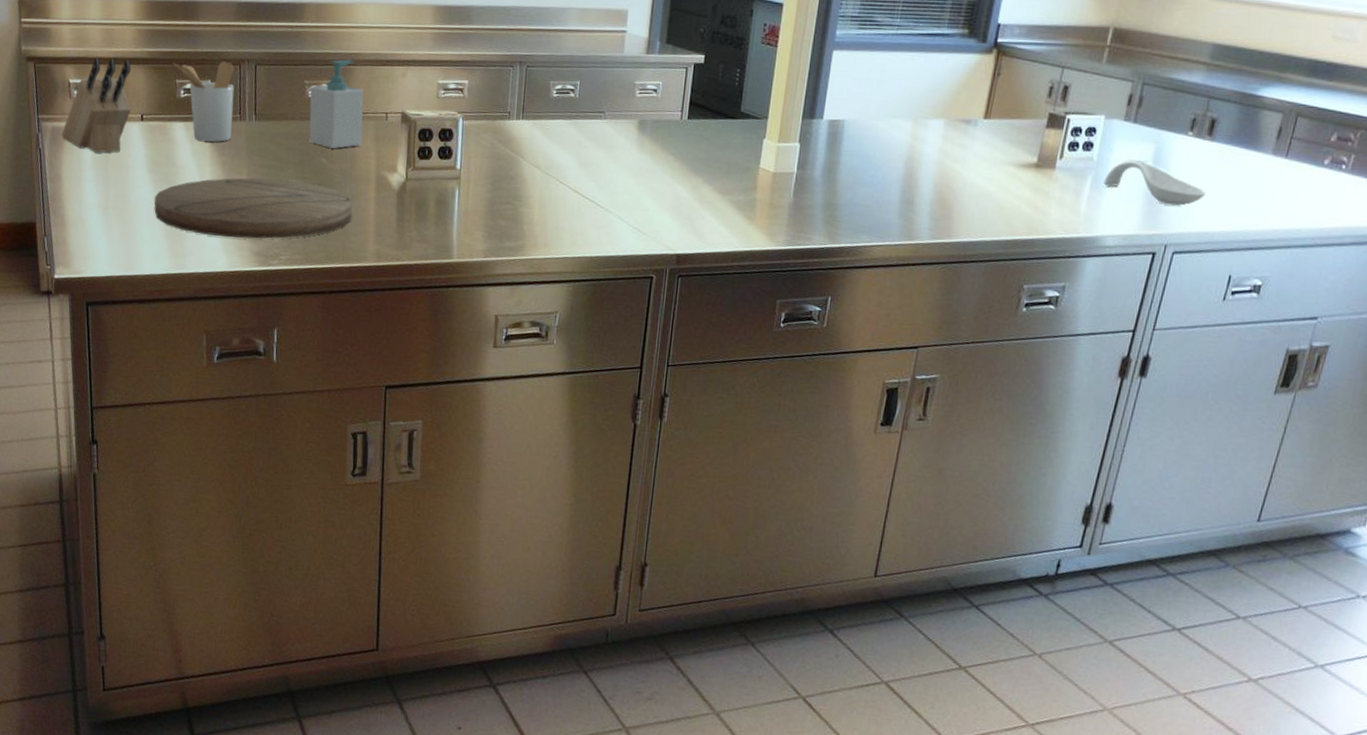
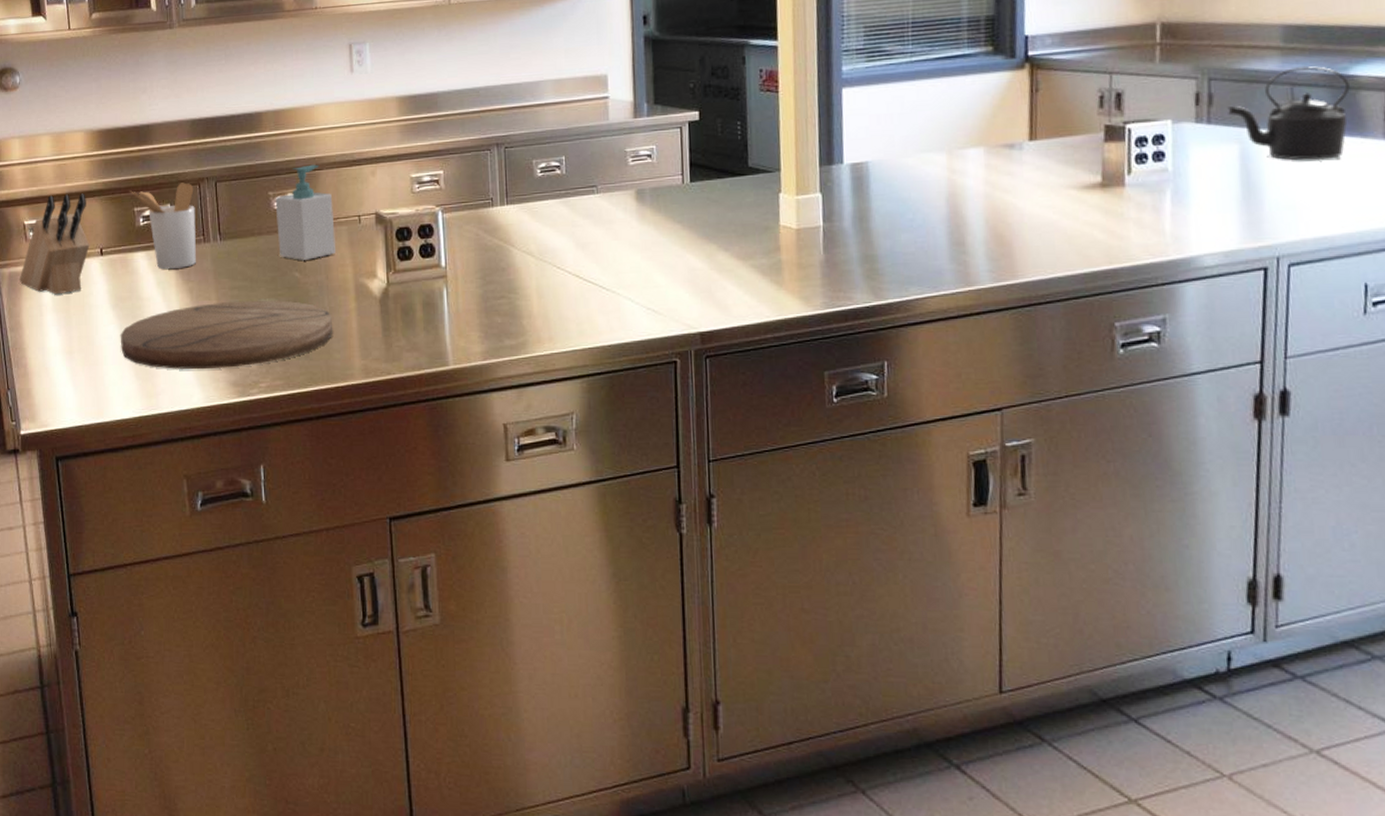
spoon rest: present [1103,161,1206,206] -> none [1186,166,1313,211]
kettle: none [1152,82,1256,166] -> present [1227,65,1350,161]

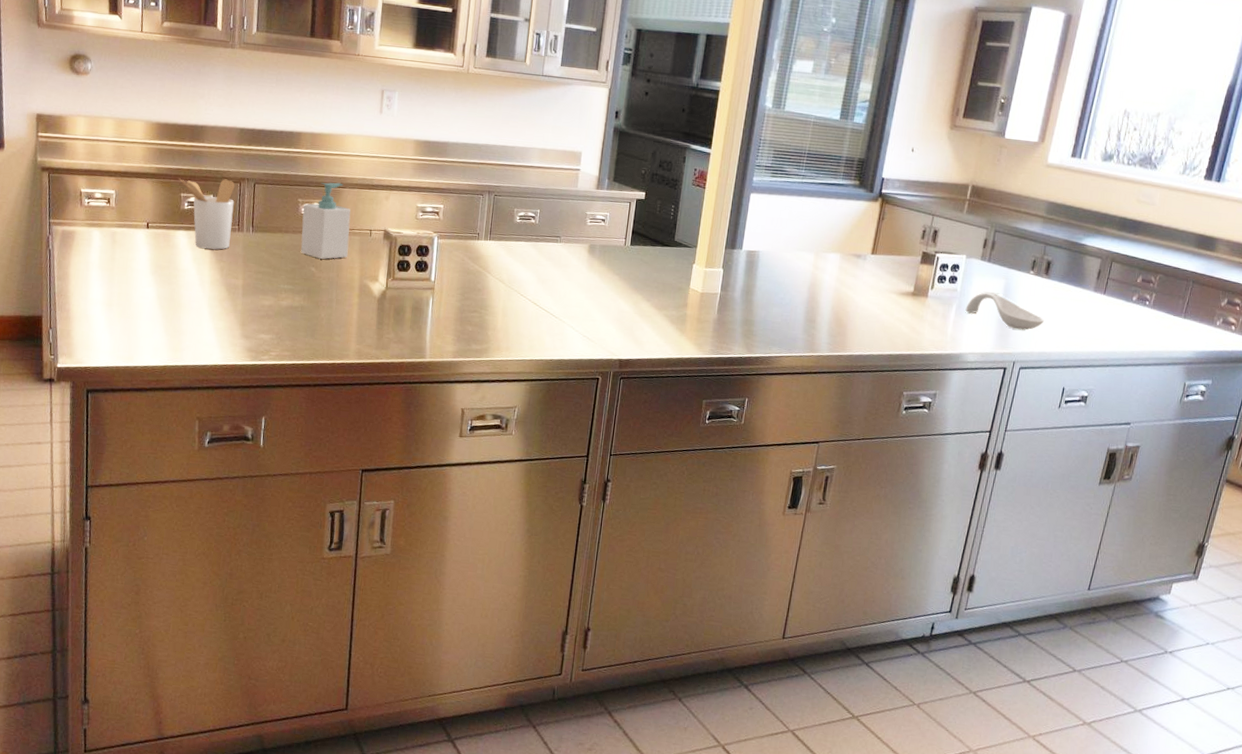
knife block: present [19,193,90,295] -> none [70,171,140,256]
cutting board: present [120,300,332,370] -> none [155,281,338,337]
spoon rest: none [1186,166,1313,211] -> present [965,292,1044,331]
kettle: present [1227,65,1350,161] -> none [1002,232,1081,300]

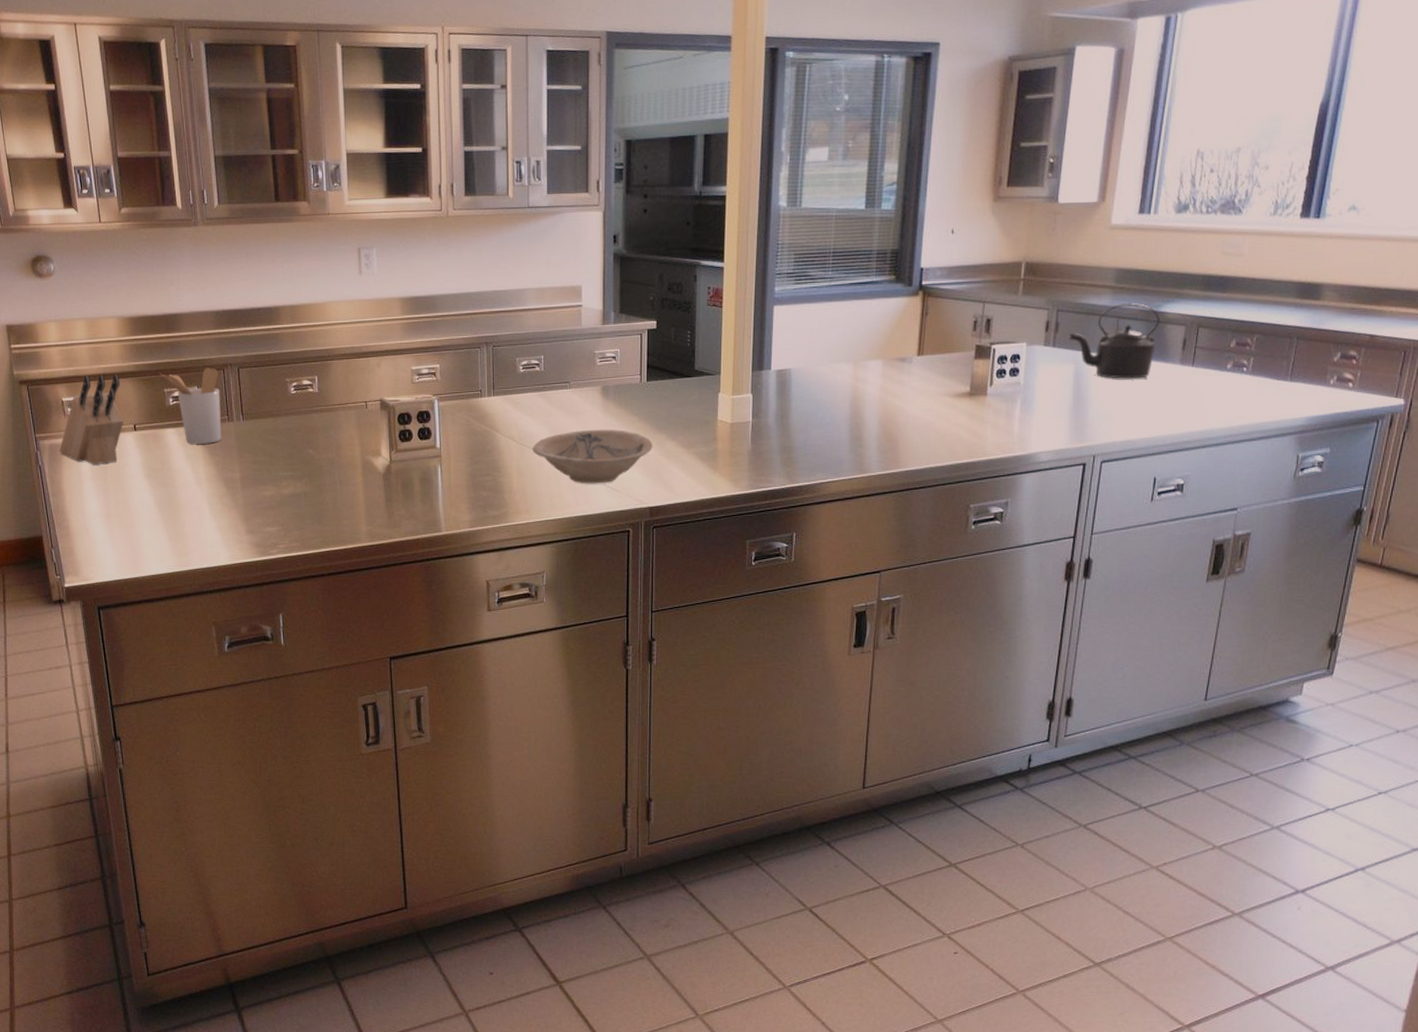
knife block: none [70,171,140,256] -> present [59,374,124,465]
soap bottle: present [301,182,351,259] -> none [292,355,345,439]
bowl: none [518,281,629,333] -> present [532,429,653,484]
spoon rest: present [965,292,1044,331] -> none [1032,381,1124,419]
kettle: none [1002,232,1081,300] -> present [1069,302,1160,379]

